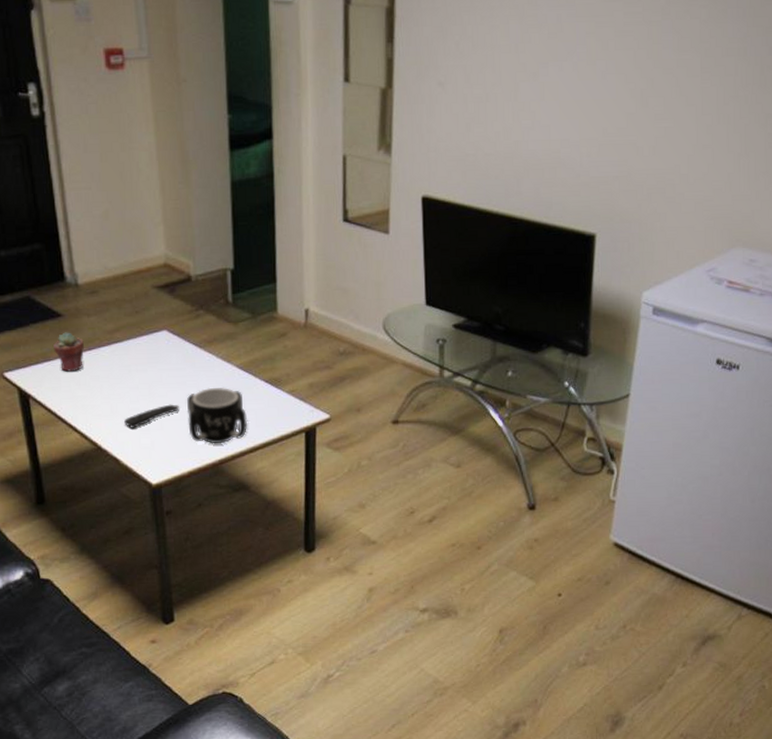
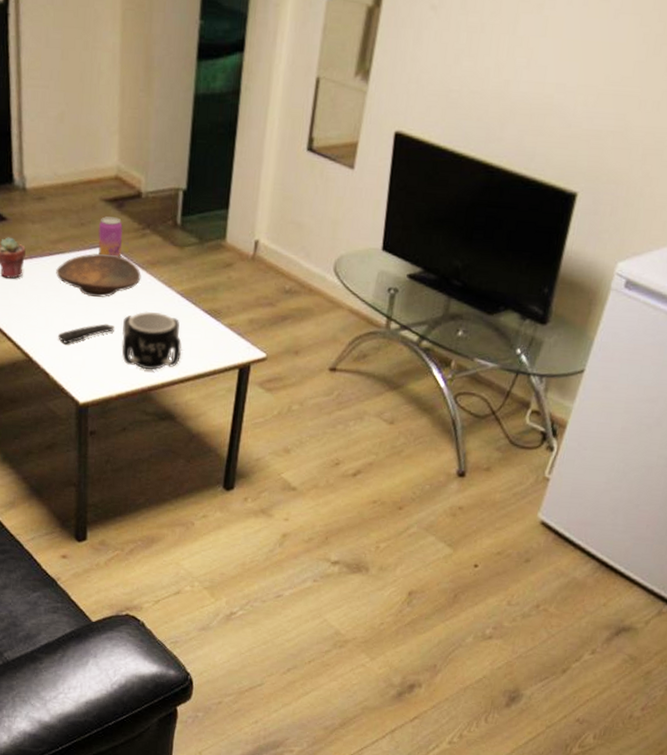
decorative bowl: none [116,337,200,380] -> present [56,253,141,297]
beverage can: none [153,302,179,339] -> present [98,216,123,257]

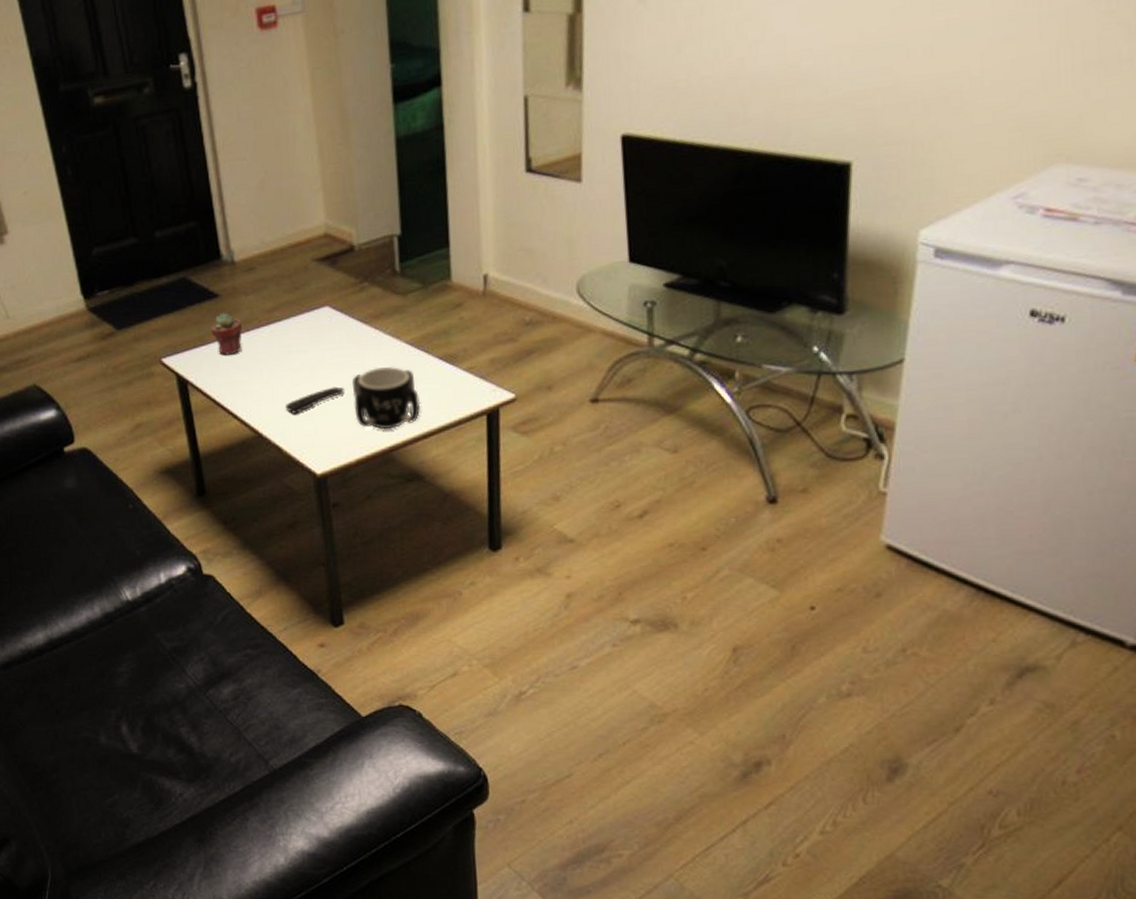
decorative bowl: present [56,253,141,297] -> none [275,314,366,361]
beverage can: present [98,216,123,257] -> none [314,275,342,316]

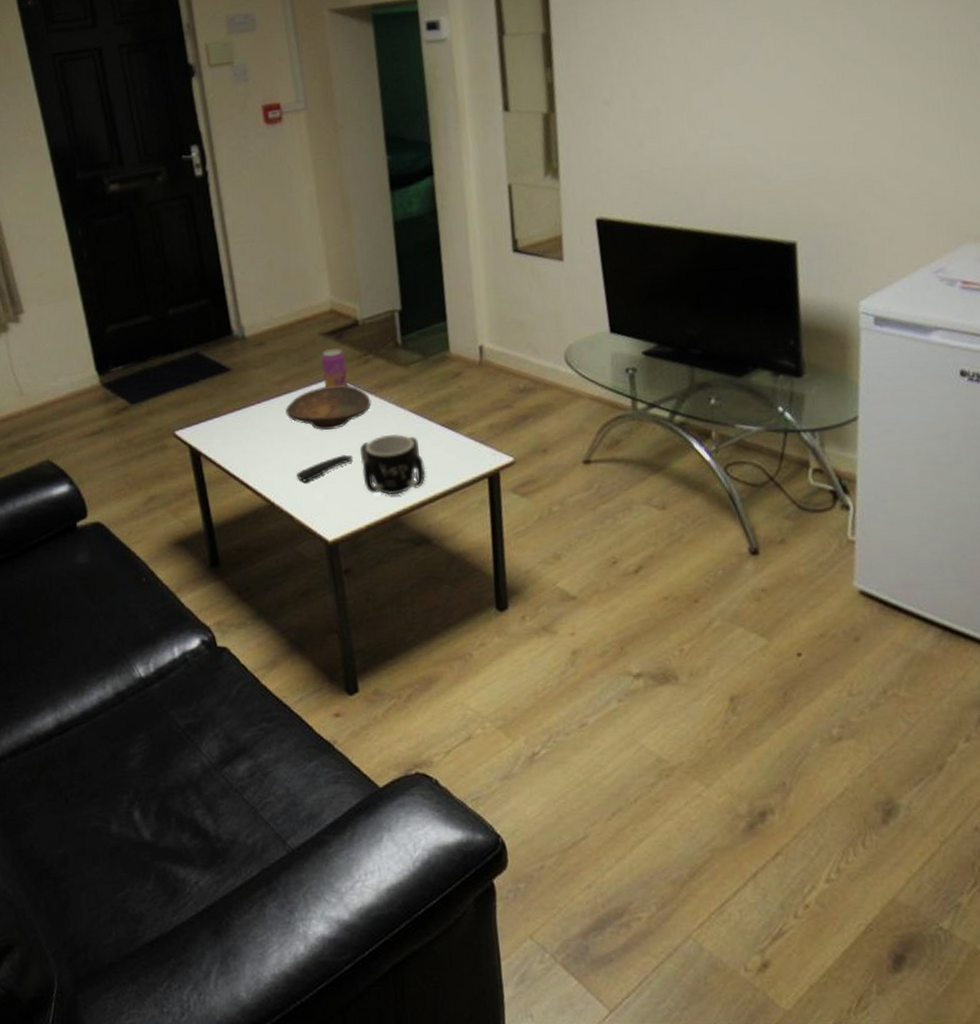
potted succulent: present [211,313,242,355] -> none [223,386,253,427]
decorative bowl: none [275,314,366,361] -> present [285,385,372,430]
beverage can: none [314,275,342,316] -> present [321,348,348,387]

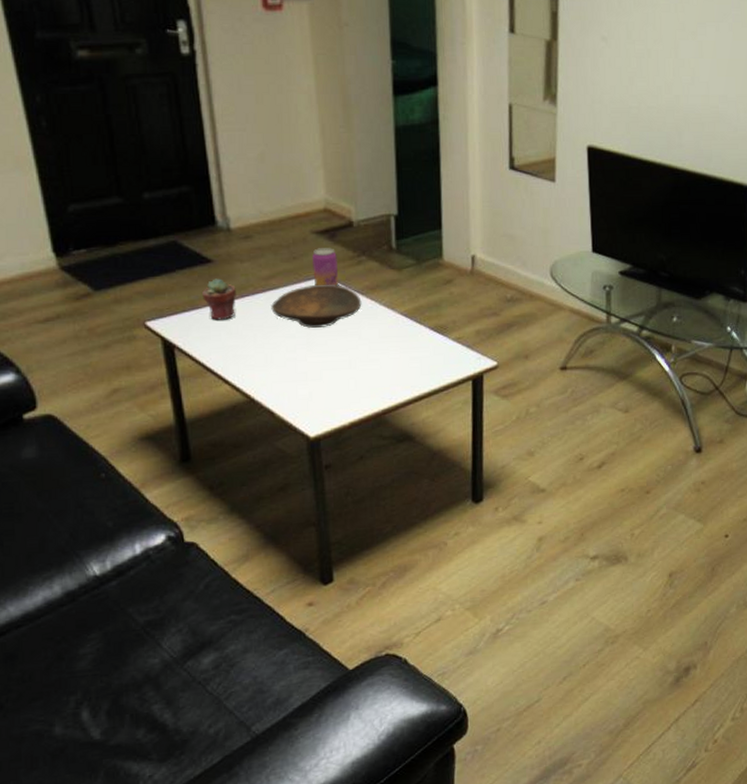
potted succulent: none [223,386,253,427] -> present [202,278,236,320]
remote control: present [297,454,353,482] -> none [280,353,340,379]
mug: present [360,434,426,496] -> none [348,335,413,394]

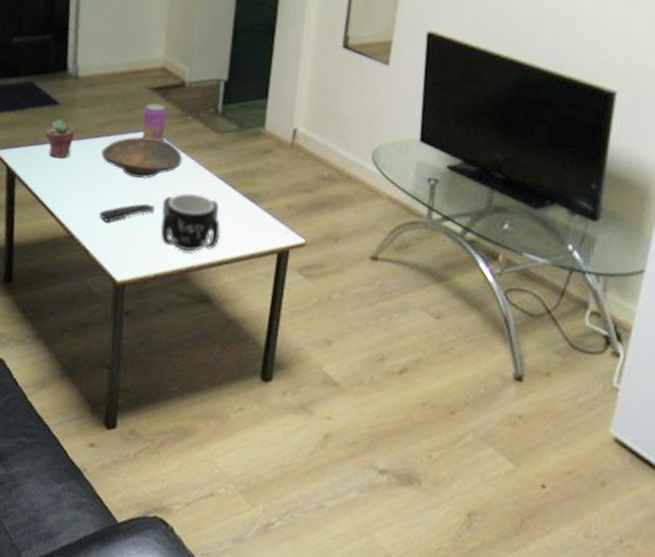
remote control: none [280,353,340,379] -> present [100,203,155,222]
mug: none [348,335,413,394] -> present [160,192,221,251]

